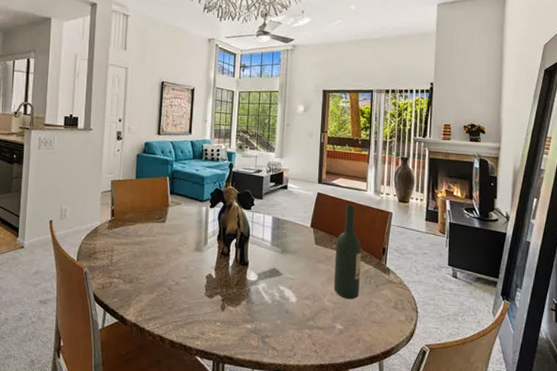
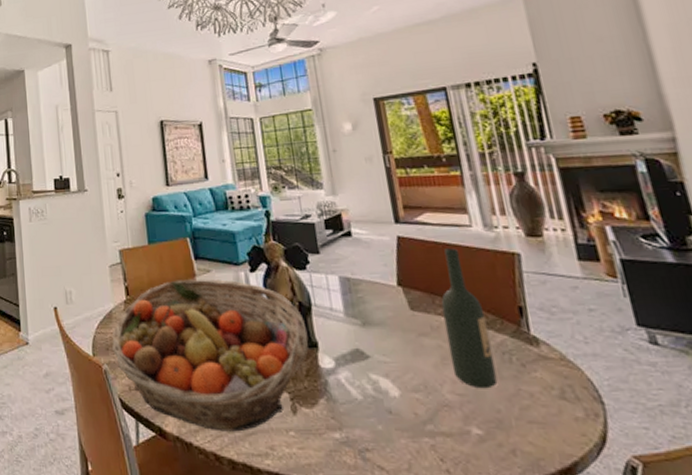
fruit basket: none [93,208,243,321] -> present [111,279,309,432]

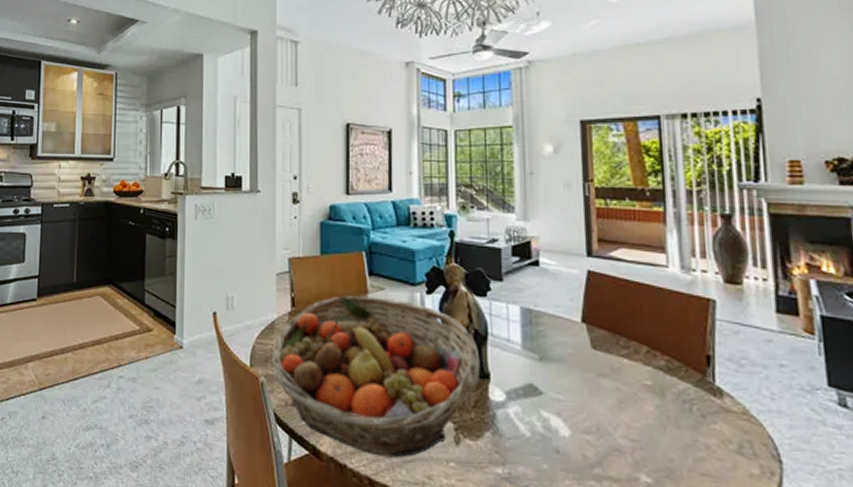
wine bottle: present [441,248,498,389] -> none [625,288,674,437]

